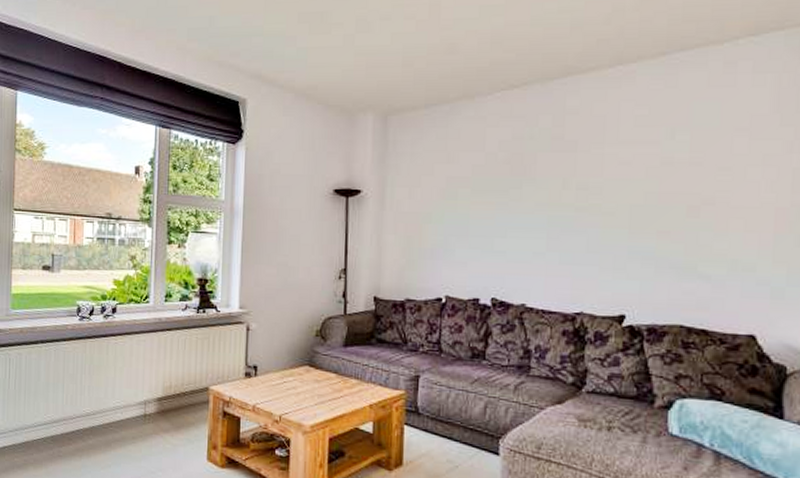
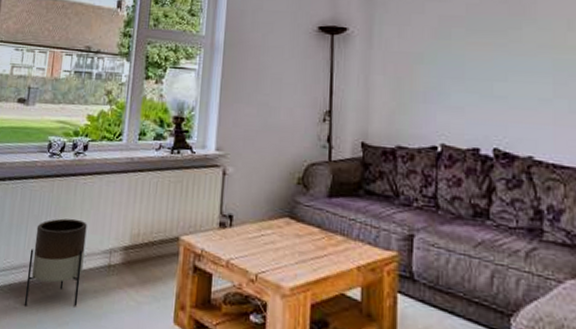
planter: none [67,375,121,454] -> present [24,218,87,307]

